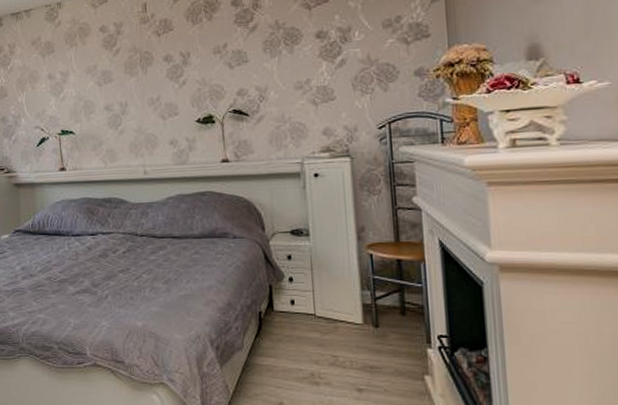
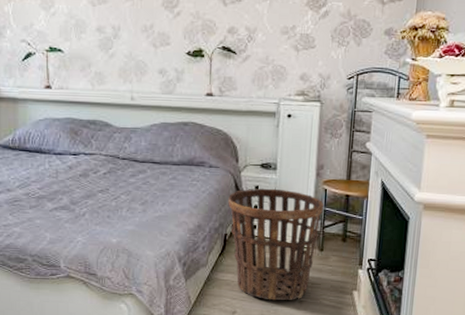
basket: none [258,257,371,389] -> present [228,188,323,301]

